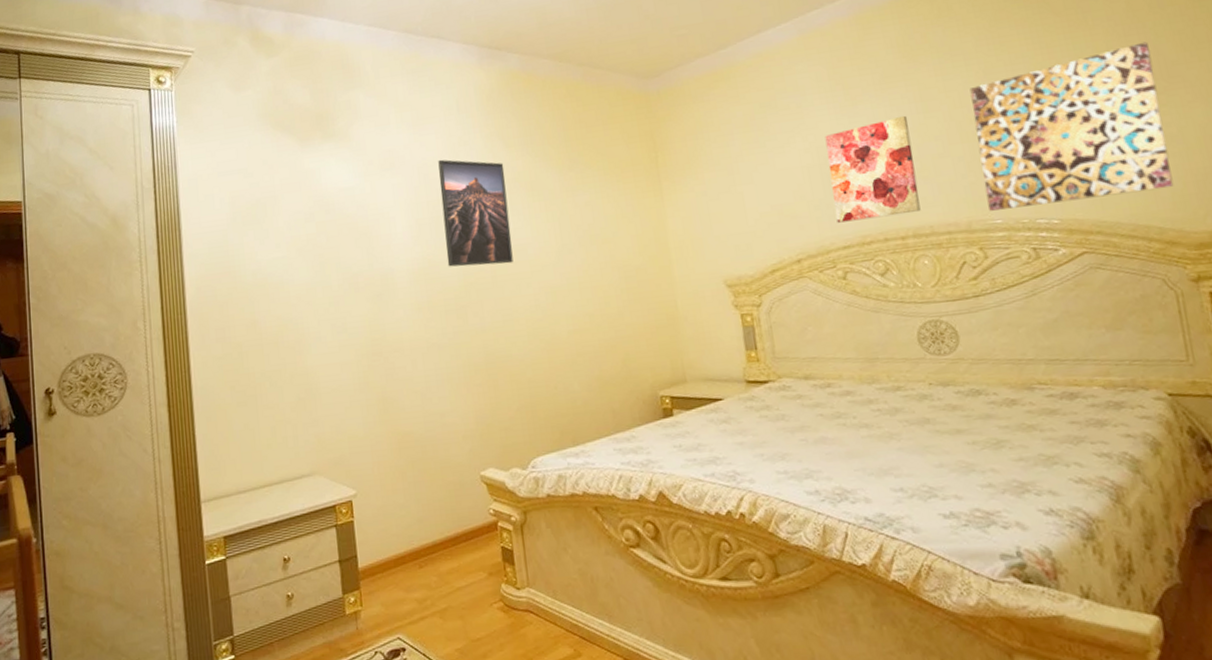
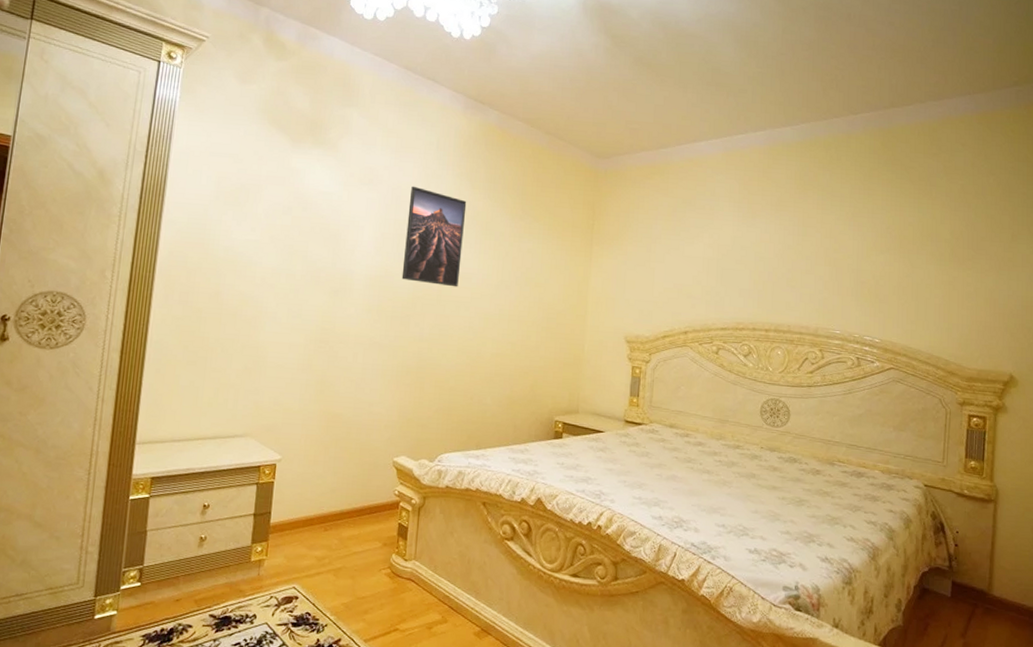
wall art: present [825,115,921,223] -> none [721,234,790,312]
wall art: present [969,41,1174,211] -> none [833,218,969,332]

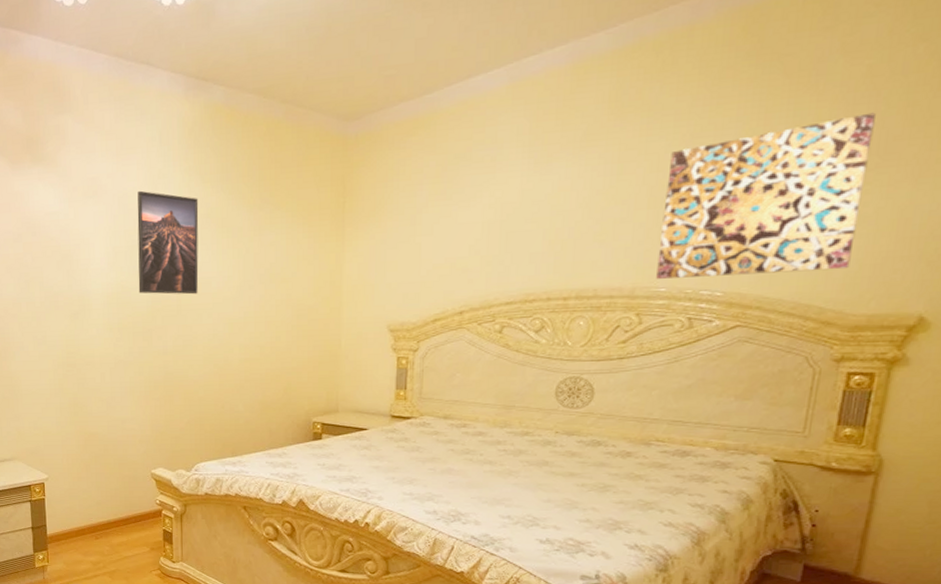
wall art: none [833,218,969,332] -> present [656,112,876,279]

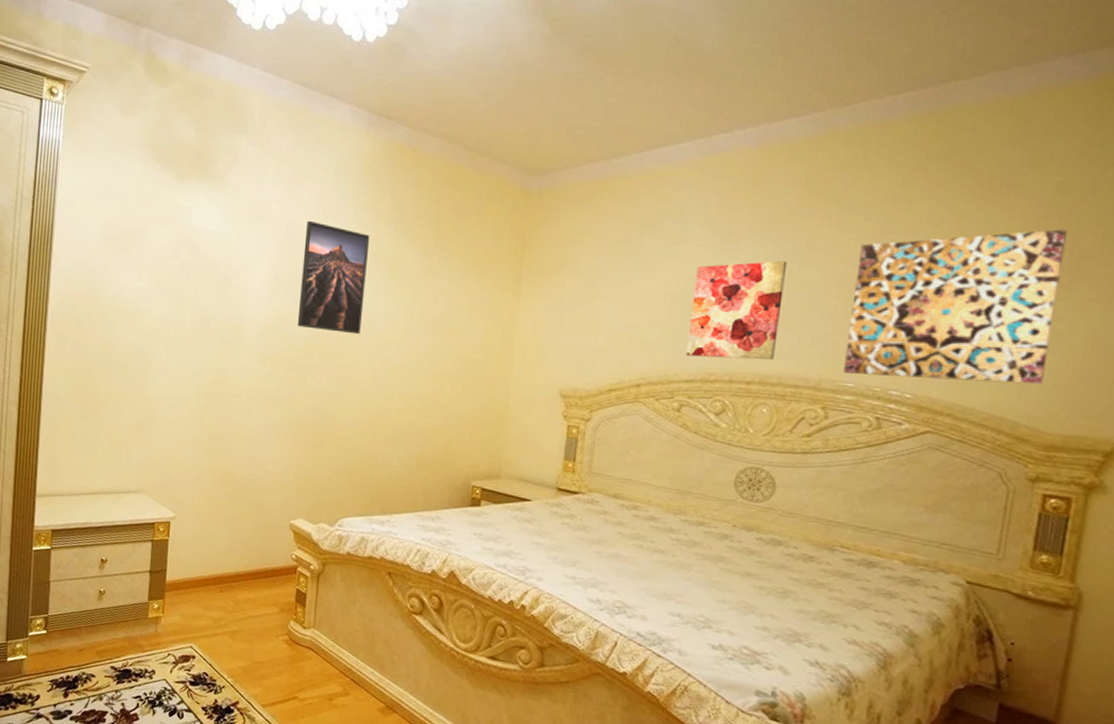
wall art: none [505,176,600,279] -> present [686,260,788,360]

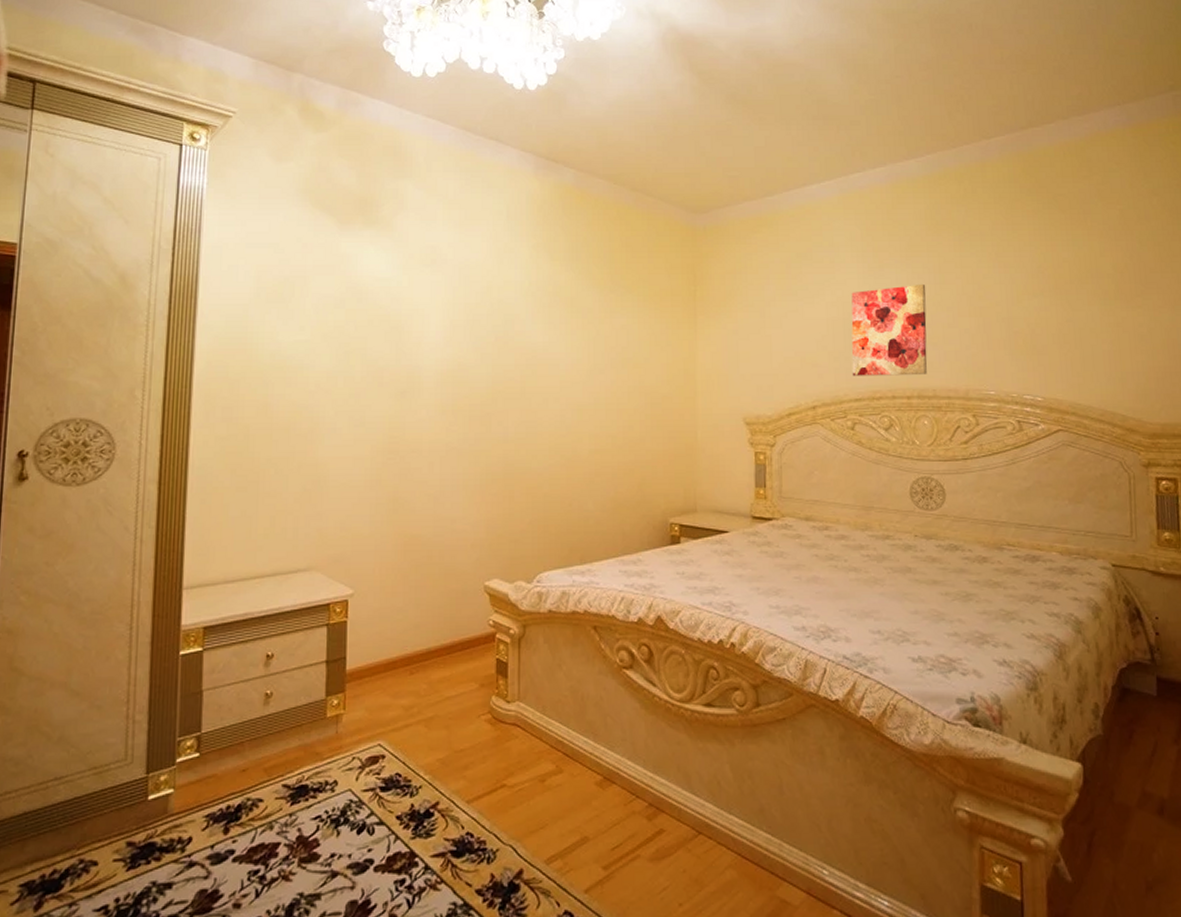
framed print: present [297,220,370,335] -> none [478,263,547,376]
wall art: present [844,229,1067,385] -> none [982,248,1139,382]

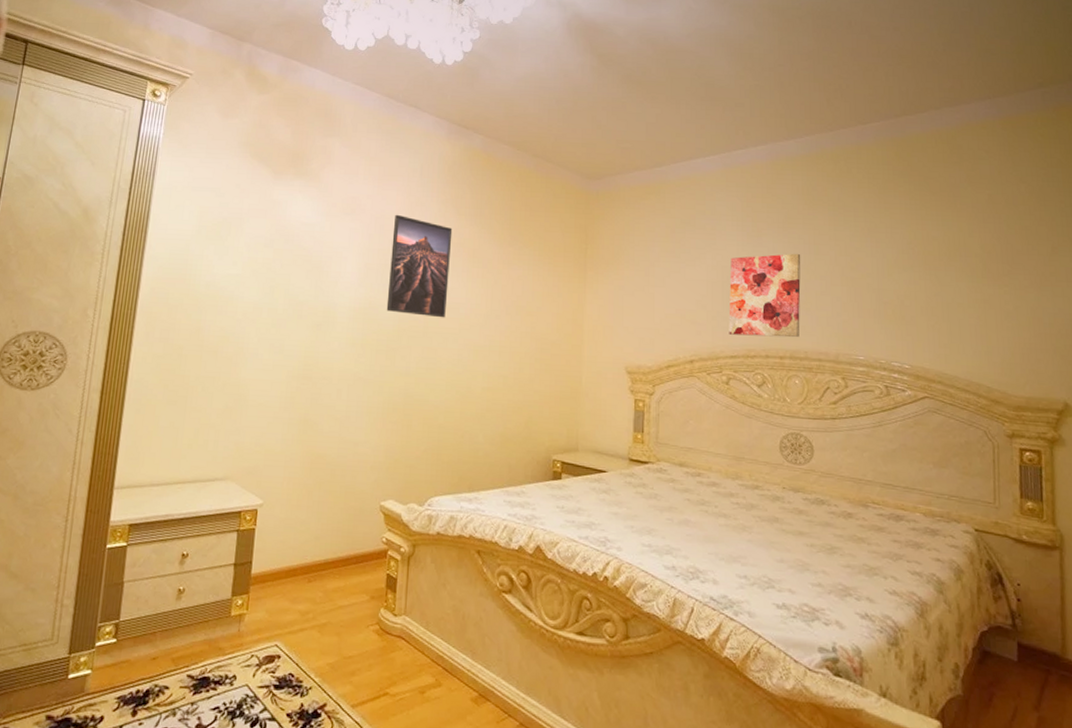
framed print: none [478,263,547,376] -> present [386,214,453,318]

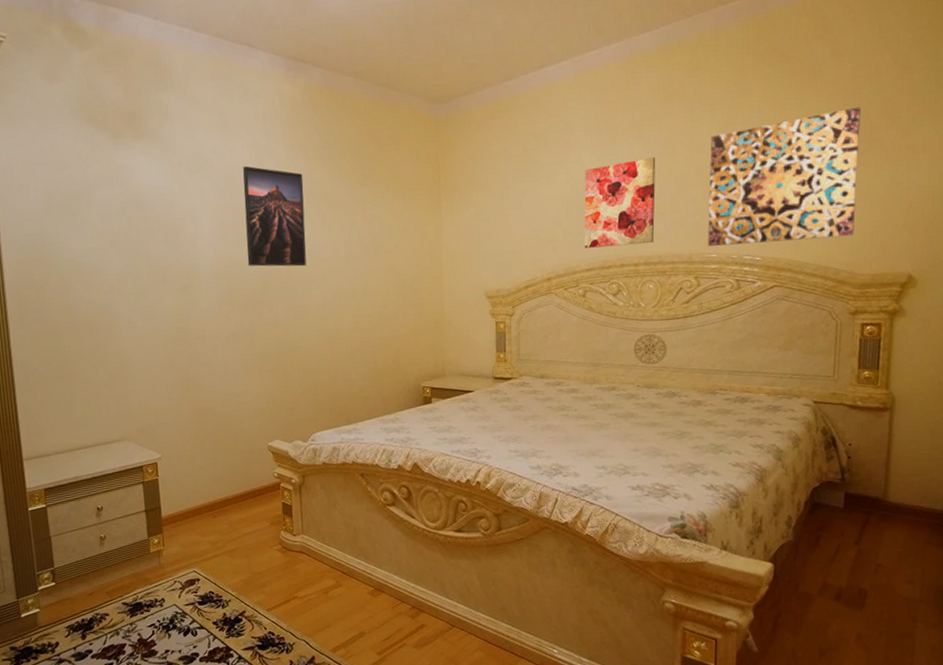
wall art: none [854,230,1004,355] -> present [708,107,860,246]

